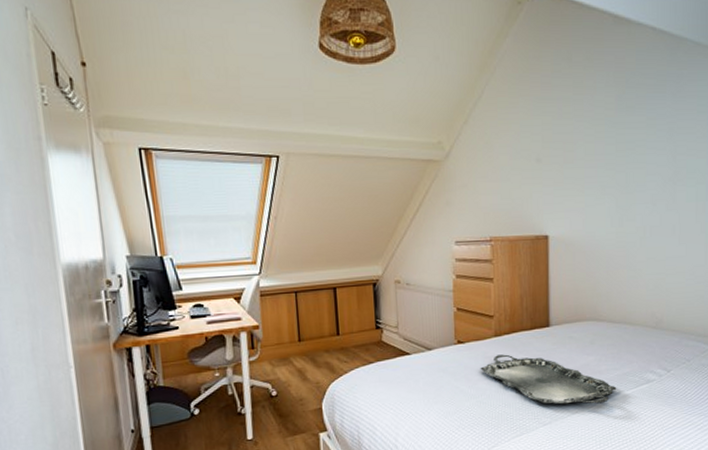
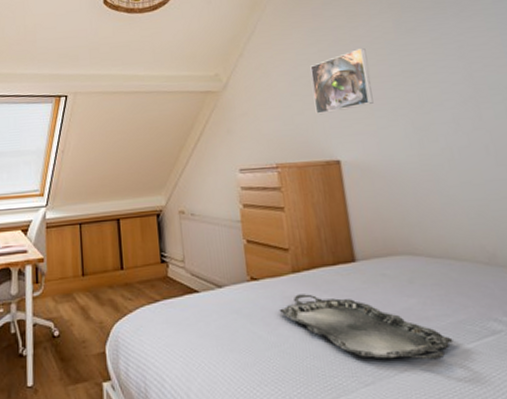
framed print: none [531,122,587,190] -> present [310,47,374,115]

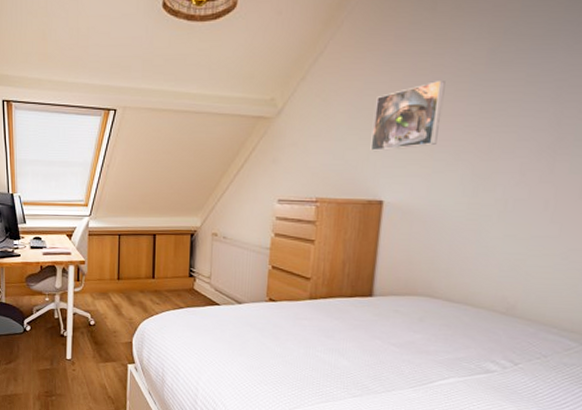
serving tray: present [279,294,454,360] -> none [289,318,446,386]

